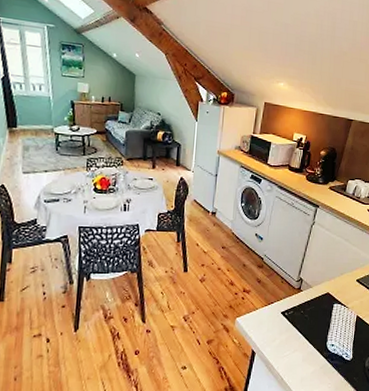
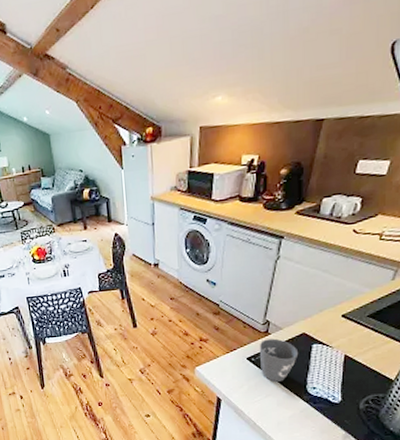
mug: none [292,295,323,337] -> present [259,338,299,382]

